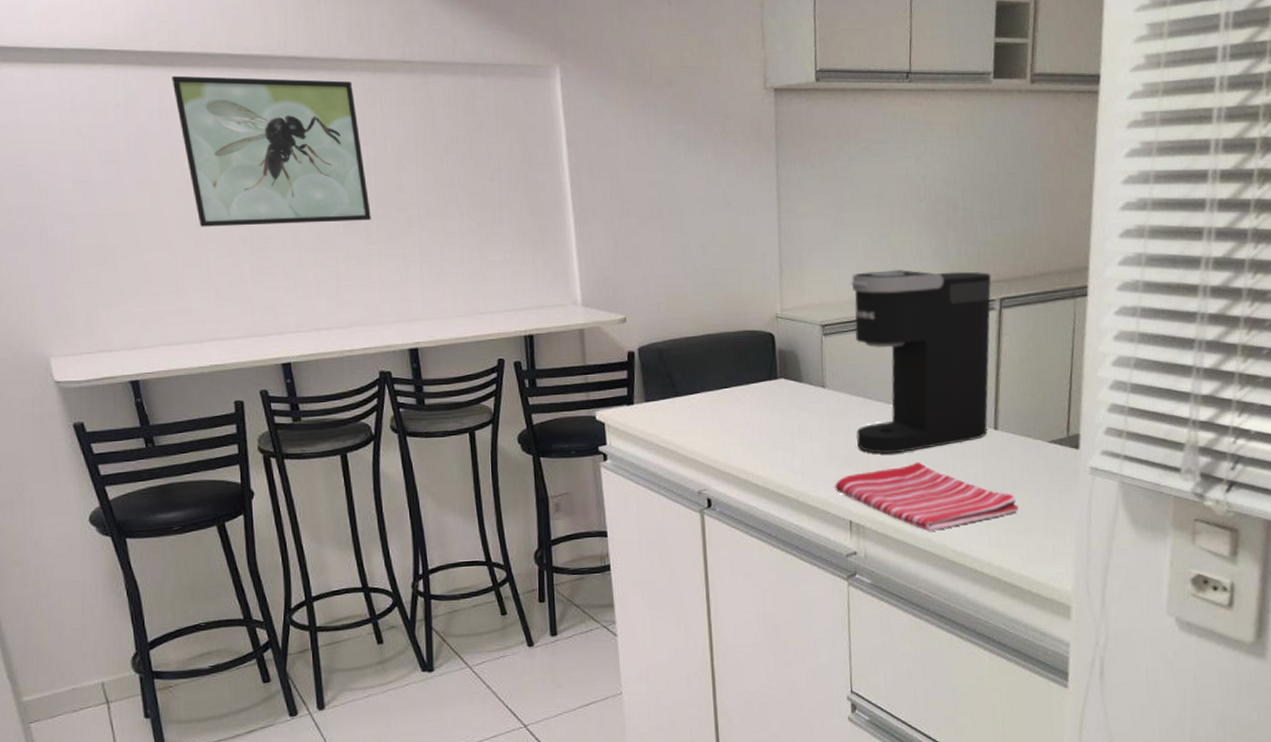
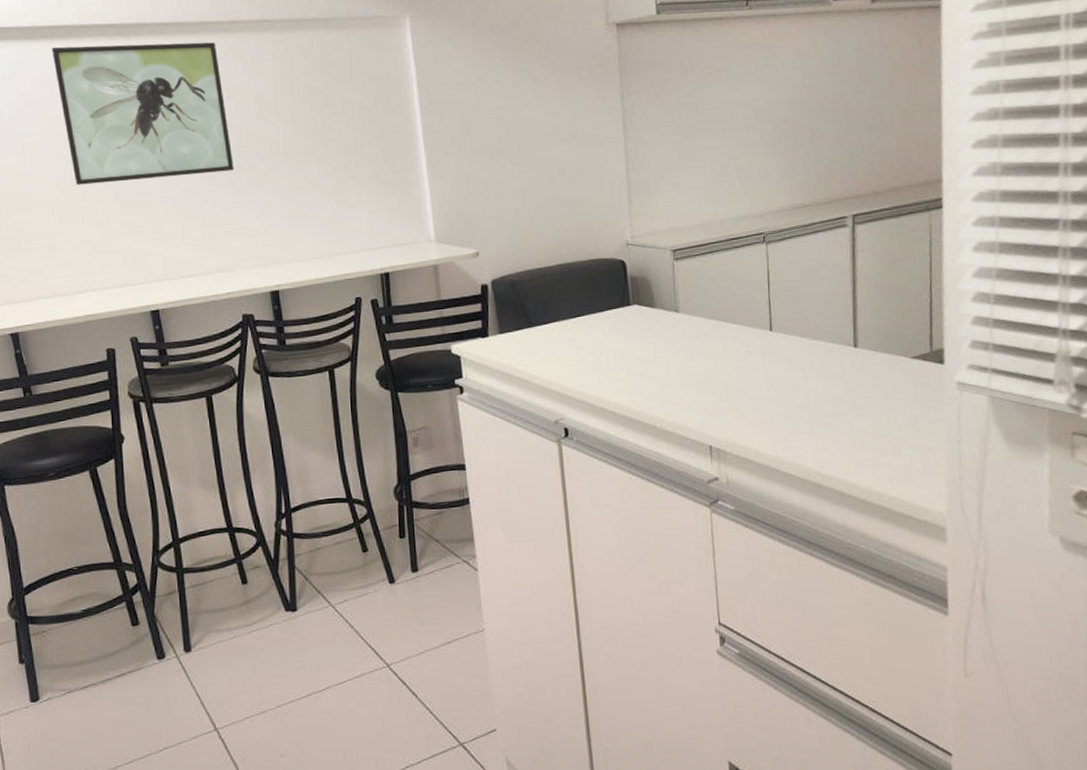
dish towel: present [835,462,1018,530] -> none [693,383,884,453]
coffee maker: present [851,269,992,454] -> none [700,189,847,377]

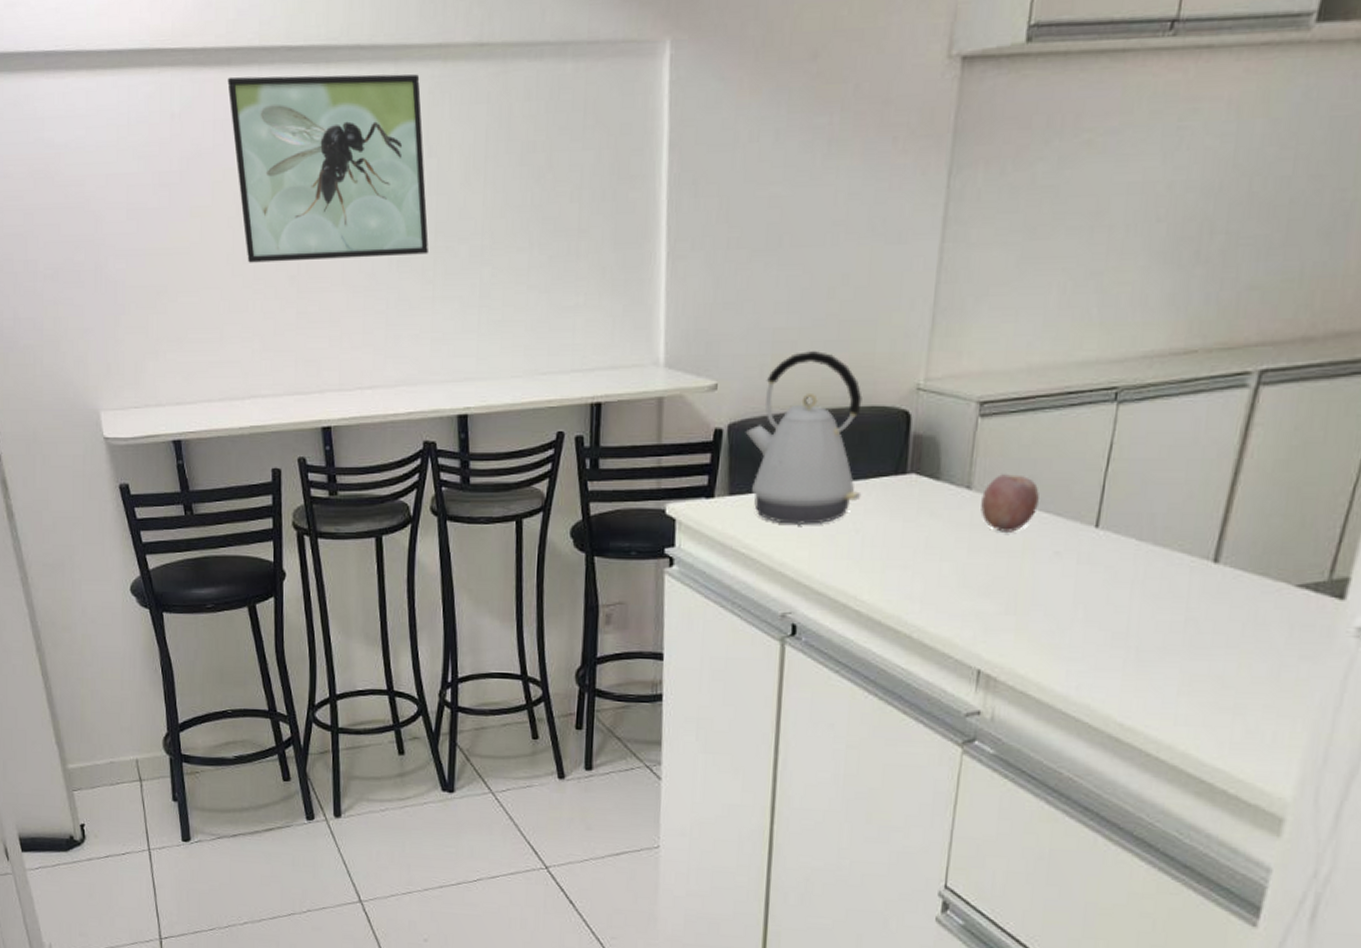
kettle: none [505,223,600,351] -> present [745,351,862,524]
fruit: none [687,299,728,341] -> present [981,474,1039,532]

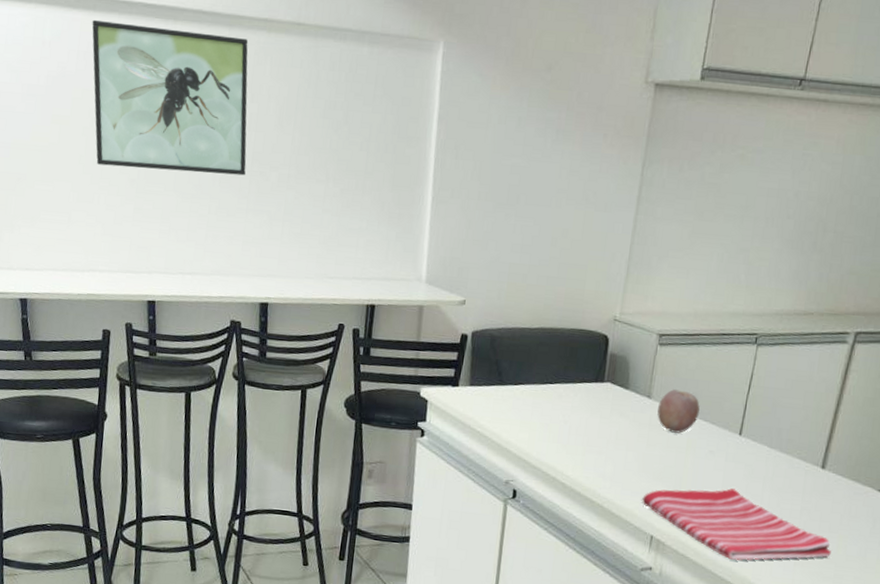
kettle: present [745,351,862,524] -> none [484,283,574,414]
dish towel: none [964,600,1230,694] -> present [642,488,831,560]

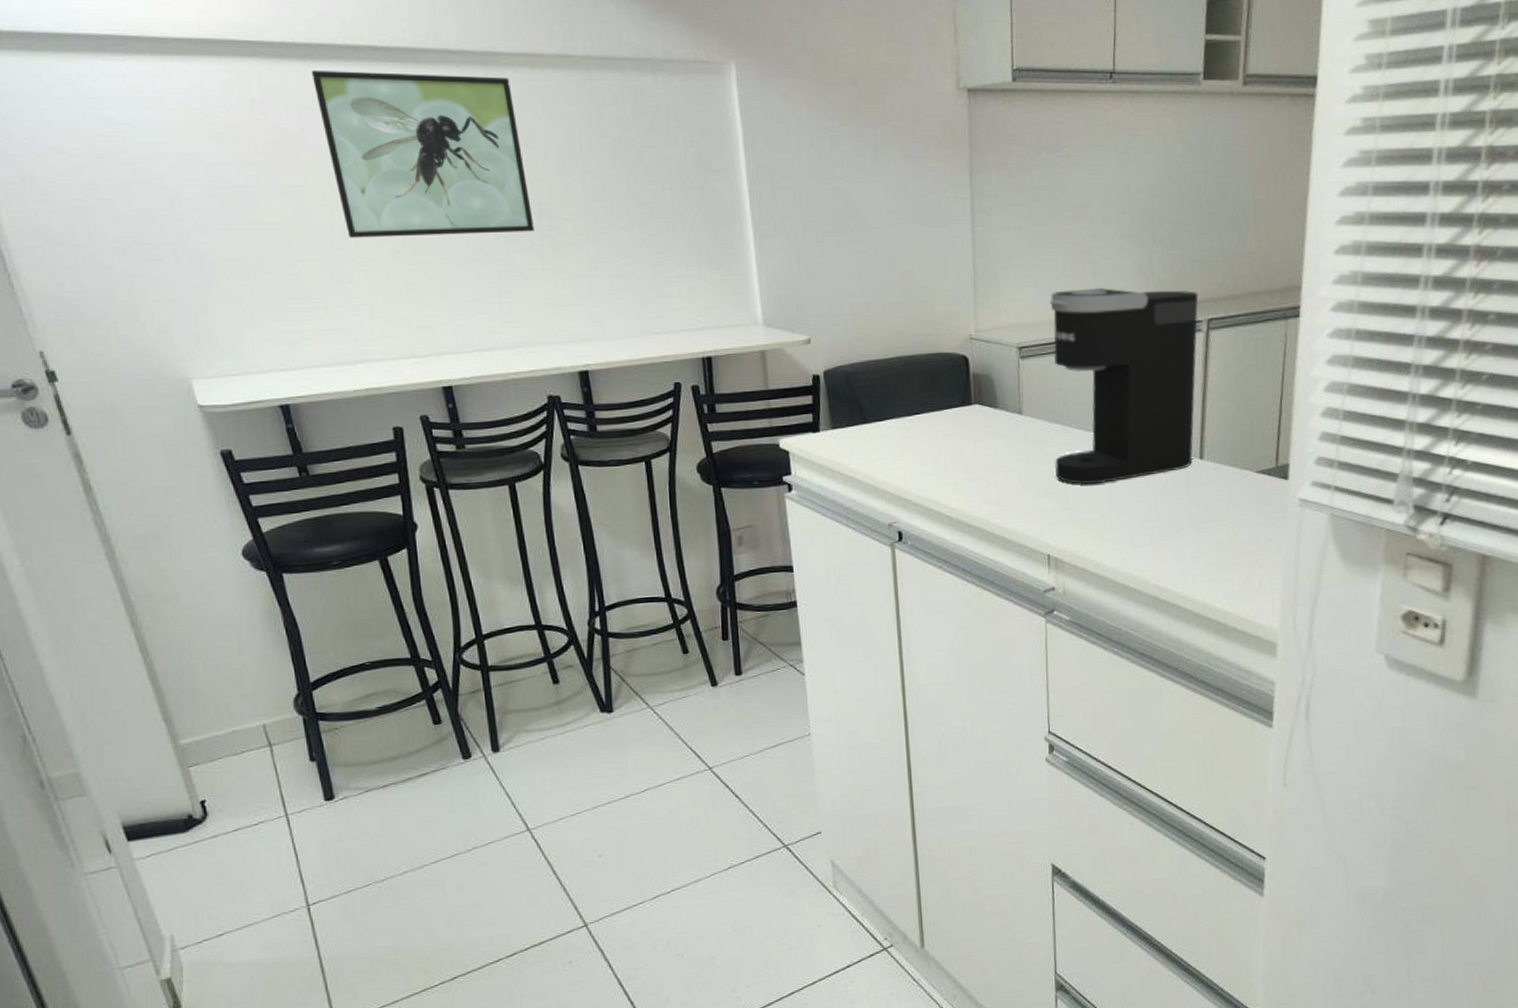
dish towel: present [642,488,831,560] -> none [1032,493,1224,565]
fruit: present [657,389,700,433] -> none [1031,401,1073,446]
coffee maker: none [673,285,851,477] -> present [1050,287,1199,485]

